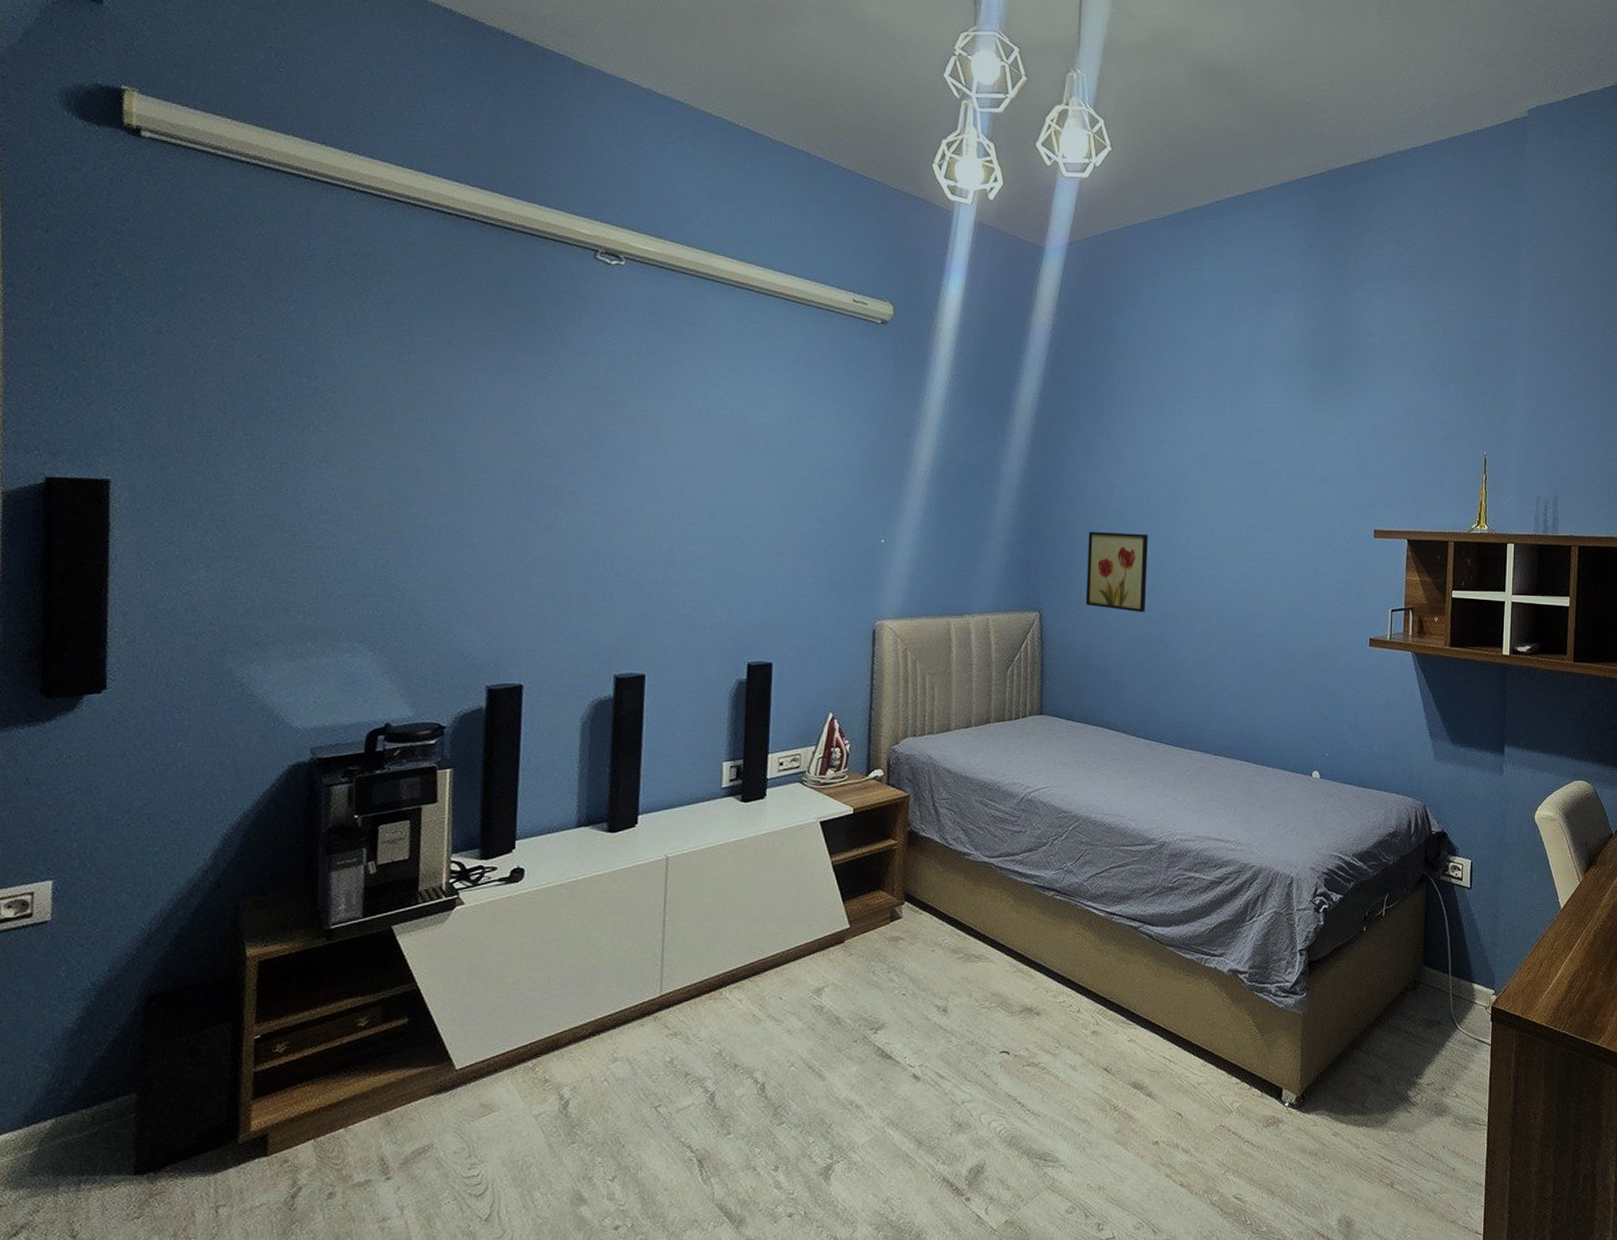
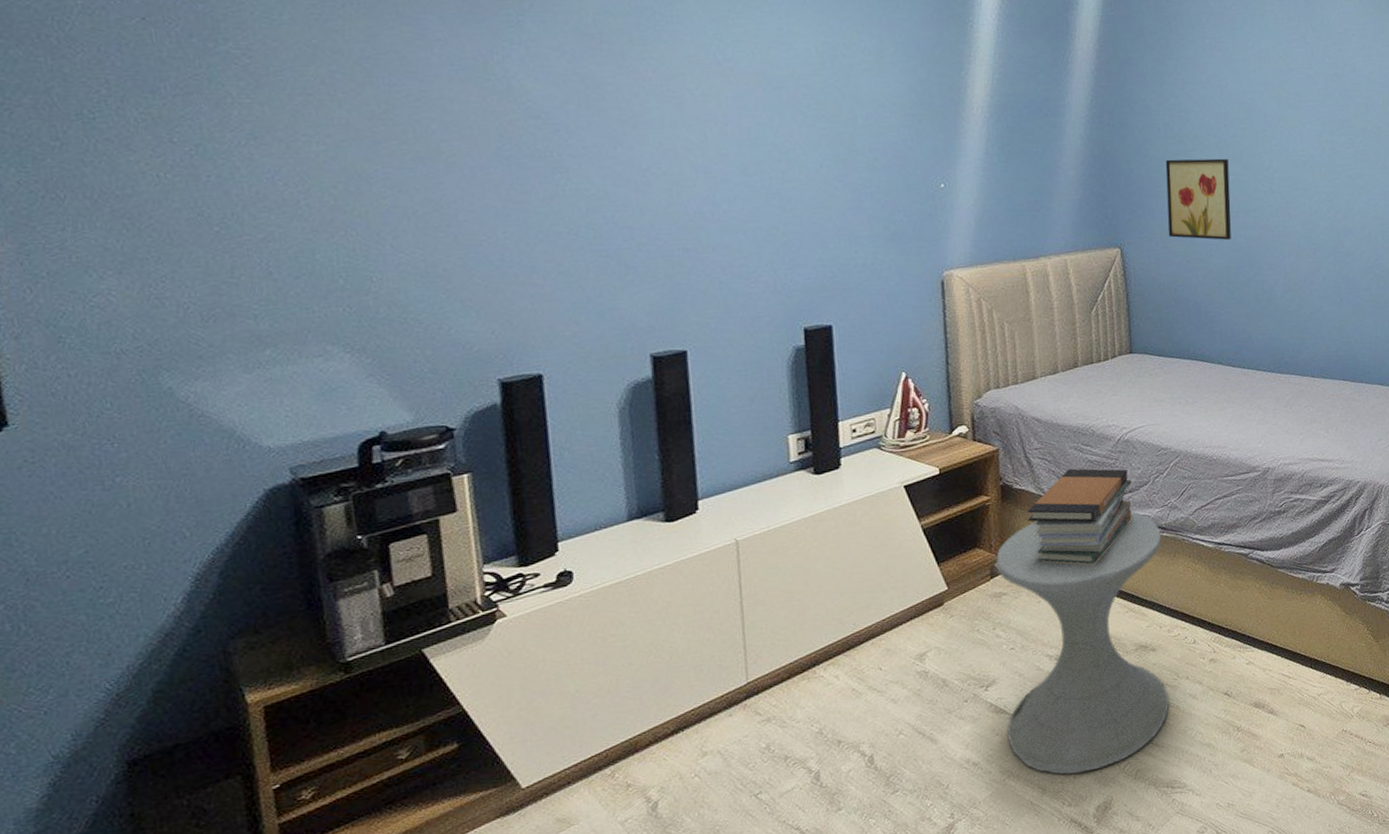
side table: none [891,870,1055,1132] -> present [996,511,1170,775]
book stack: none [930,821,1032,920] -> present [1027,468,1133,565]

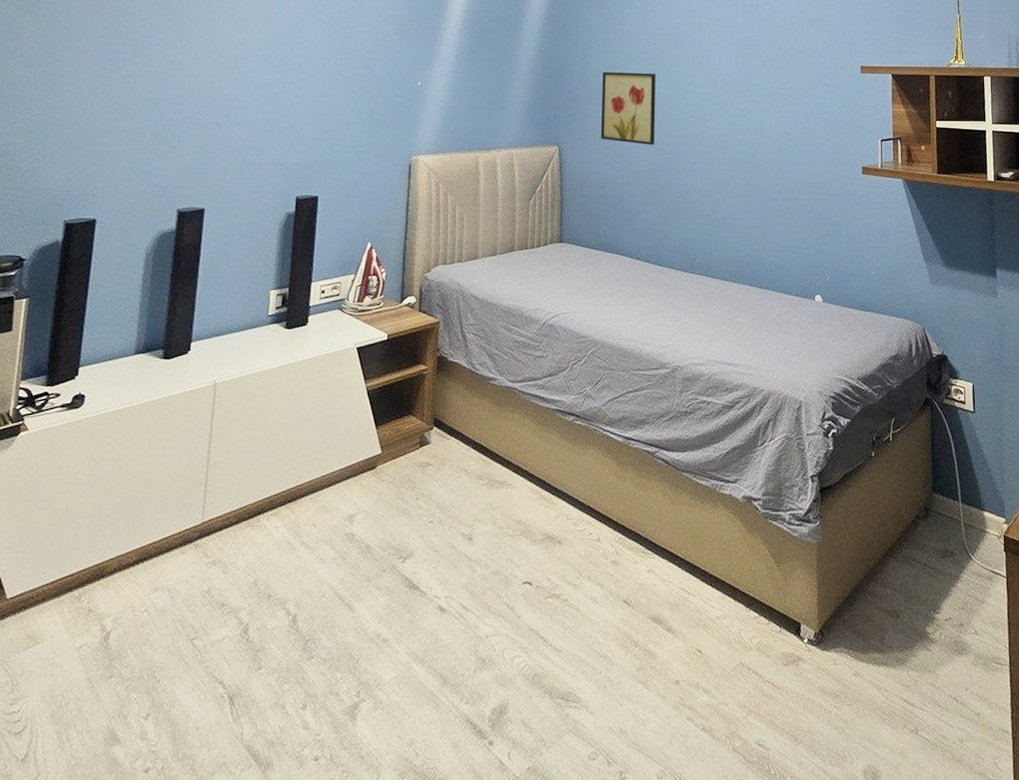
side table: present [996,511,1170,775] -> none [417,395,575,668]
book stack: present [1027,468,1133,565] -> none [457,347,553,445]

